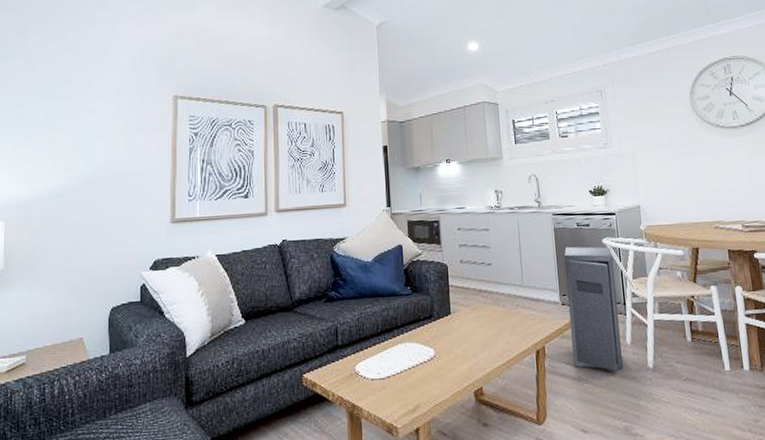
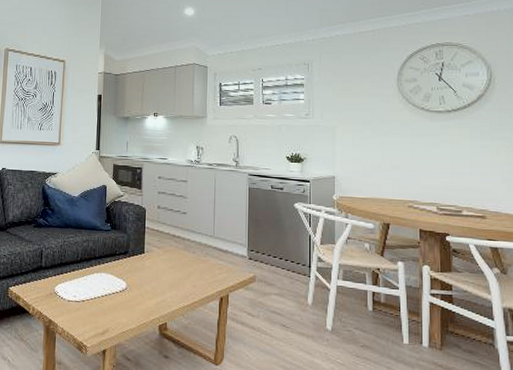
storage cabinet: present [564,246,623,371] -> none [254,206,302,328]

